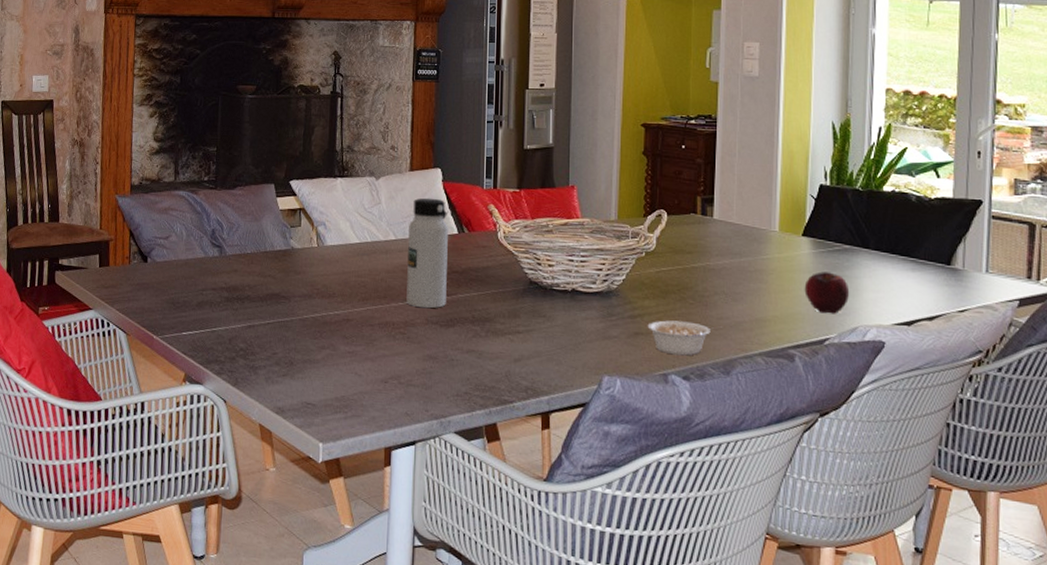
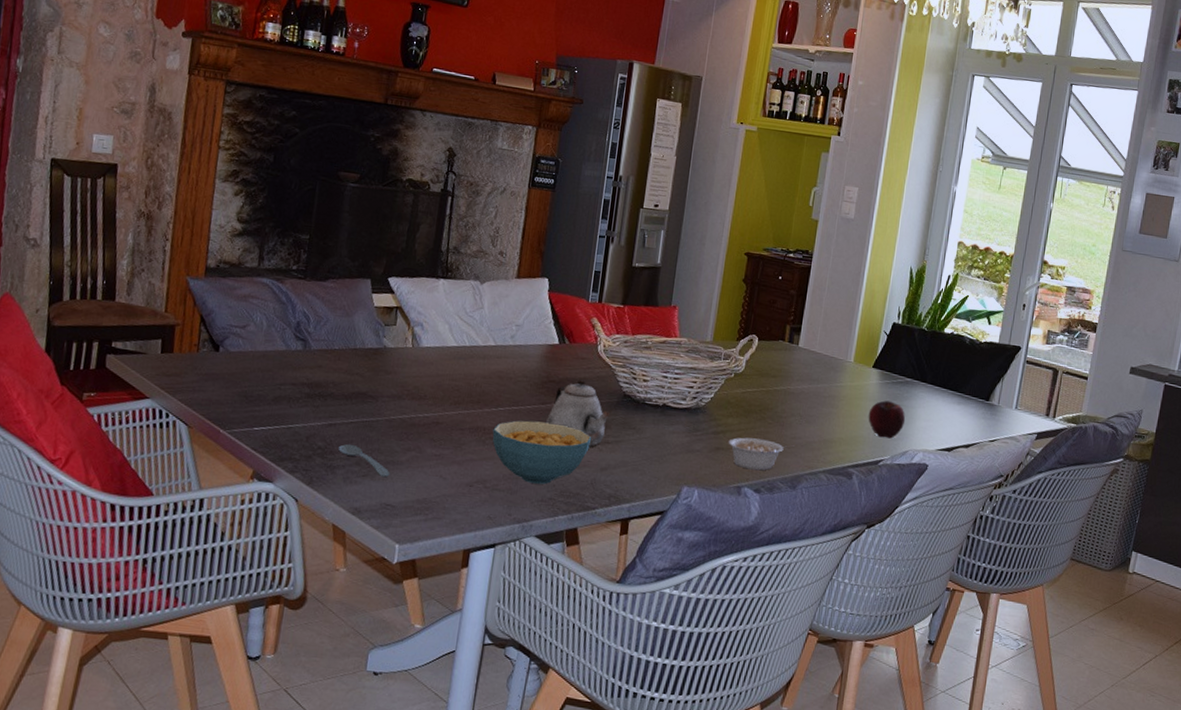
spoon: none [259,344,308,377] -> present [339,444,390,478]
cereal bowl: none [402,313,502,378] -> present [492,420,592,485]
water bottle: present [406,197,448,309] -> none [500,306,550,416]
teapot: none [454,269,517,338] -> present [546,380,610,447]

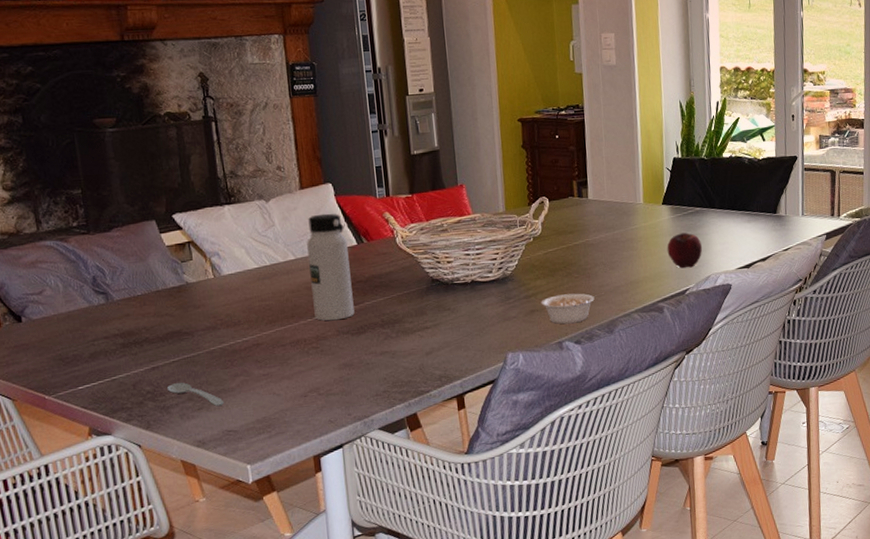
cereal bowl: present [492,420,592,485] -> none [313,320,411,382]
water bottle: none [500,306,550,416] -> present [307,213,355,321]
teapot: present [546,380,610,447] -> none [363,274,422,335]

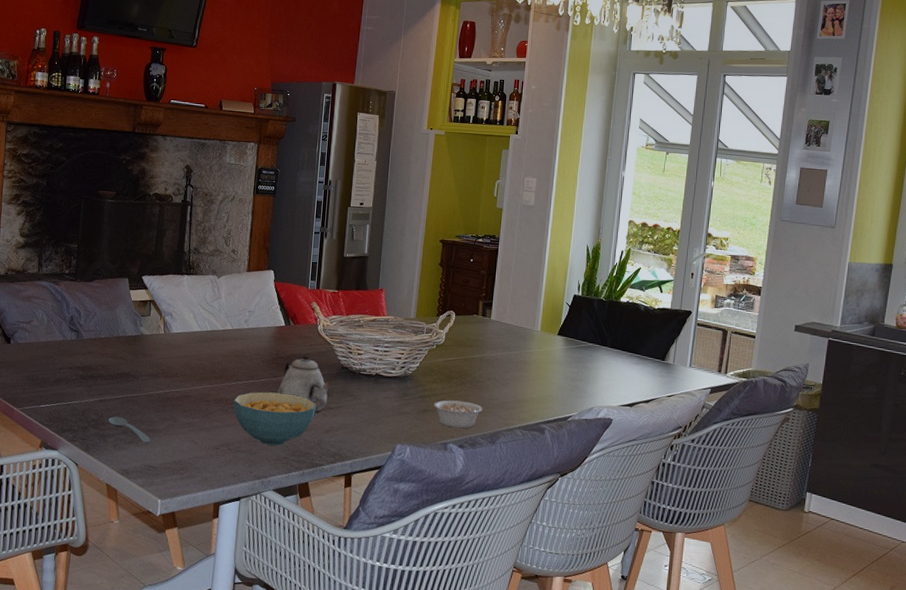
water bottle: present [307,213,355,321] -> none [238,294,277,388]
cereal bowl: none [313,320,411,382] -> present [233,392,317,446]
teapot: none [363,274,422,335] -> present [278,355,331,413]
fruit: present [667,232,703,269] -> none [556,363,590,397]

